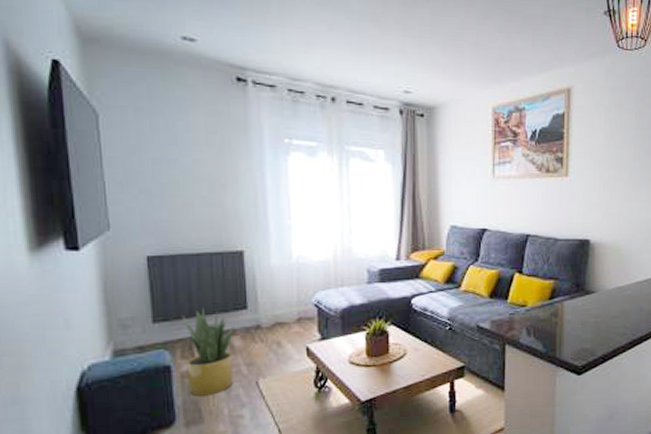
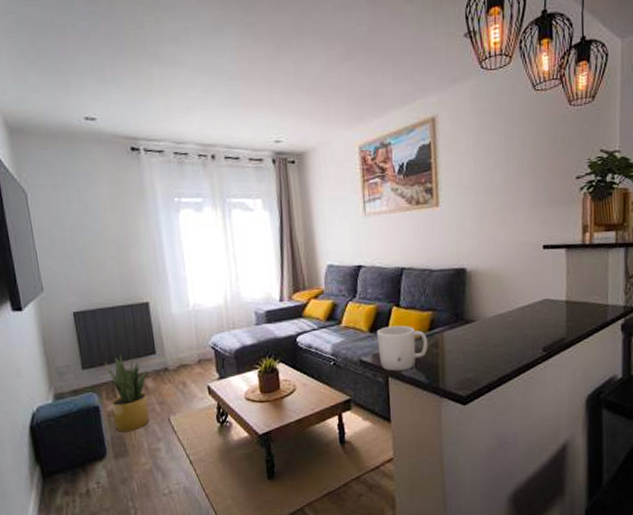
mug: none [497,292,548,340] -> present [377,325,429,372]

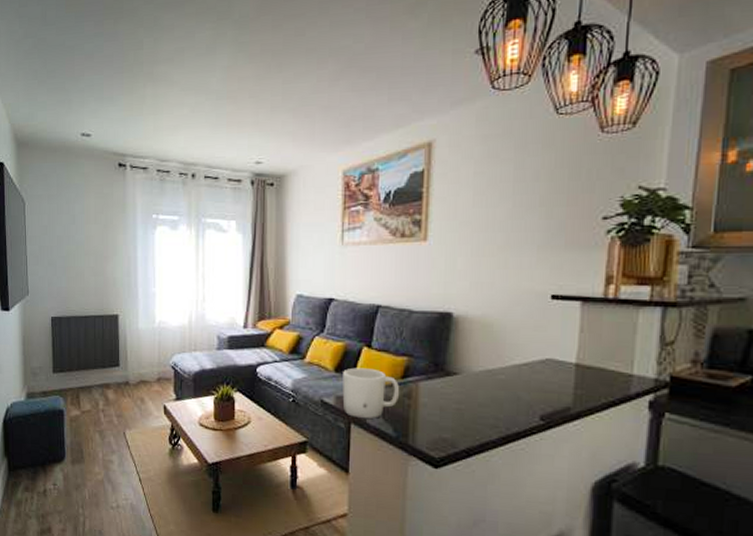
planter: present [103,354,150,432] -> none [72,362,109,440]

